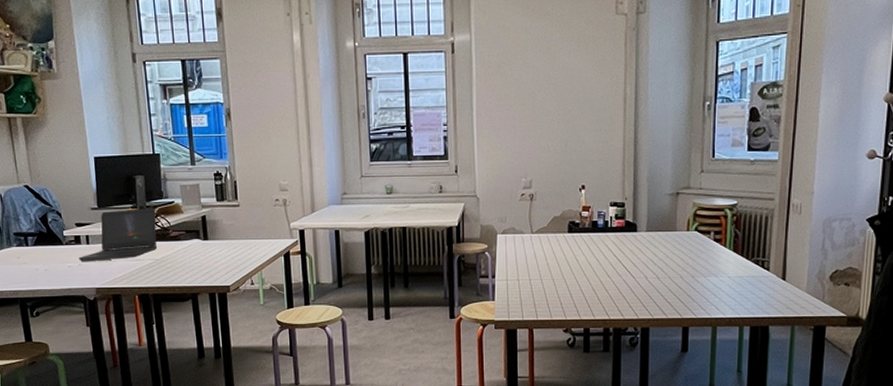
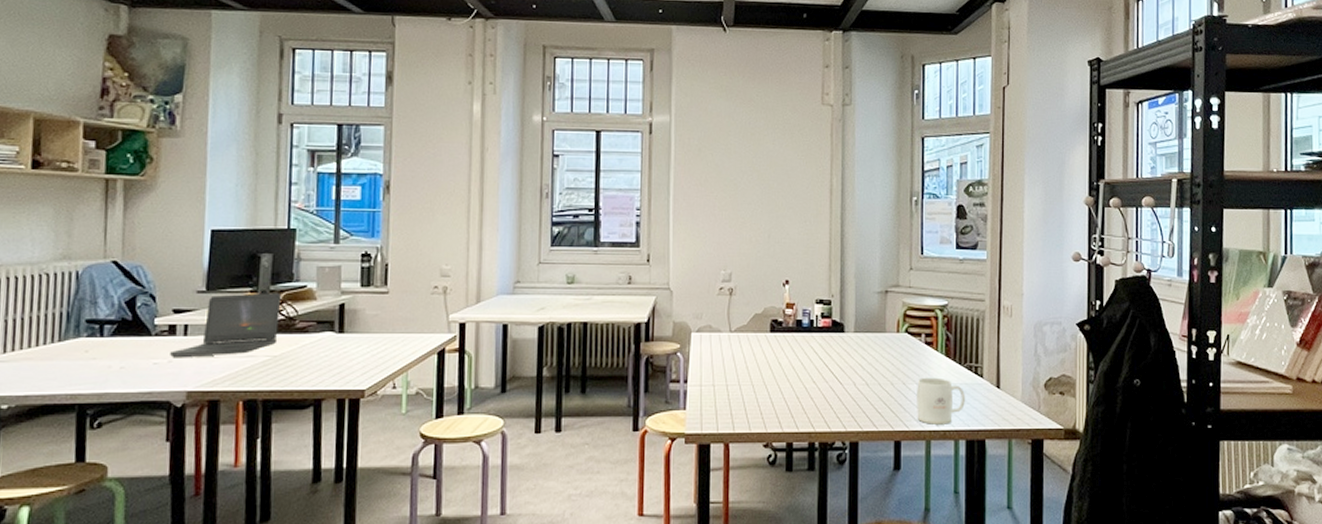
mug: none [704,271,751,313] -> present [917,377,965,425]

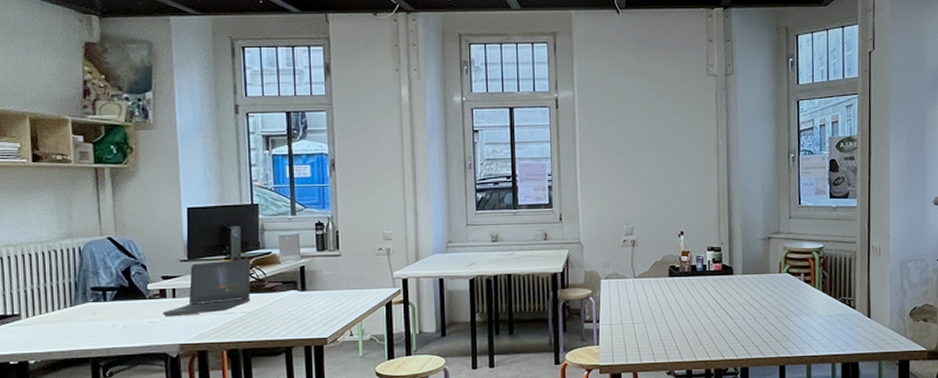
mug: present [917,377,965,425] -> none [798,310,840,351]

